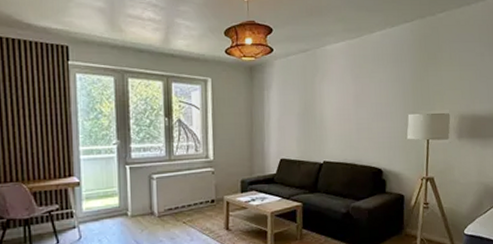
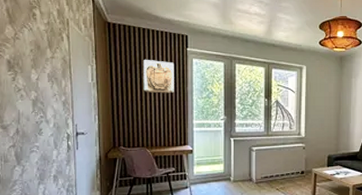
wall sculpture: none [14,76,54,117] -> present [143,60,175,94]

